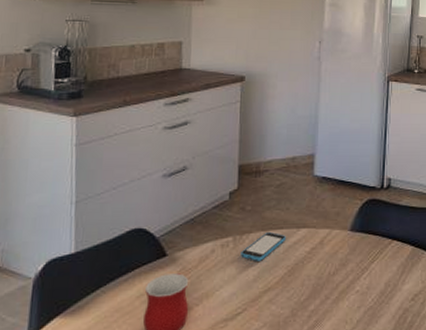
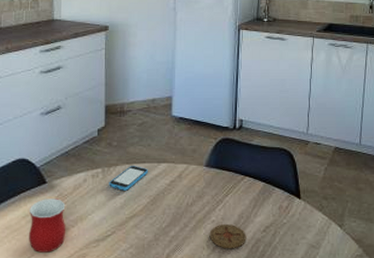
coaster: none [353,294,393,322] -> present [209,225,247,249]

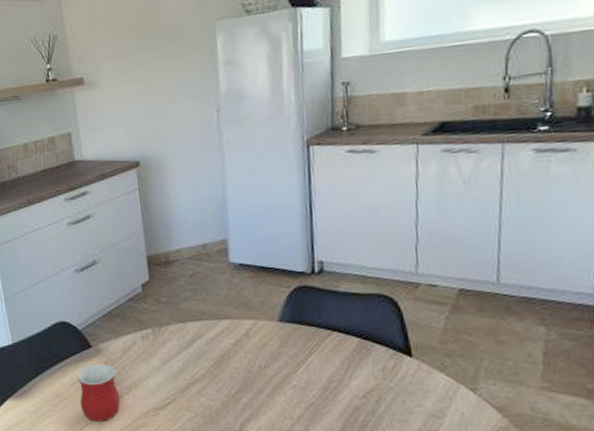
smartphone: present [109,165,148,191] -> none [162,323,207,353]
coaster: present [209,225,247,249] -> none [291,390,341,419]

